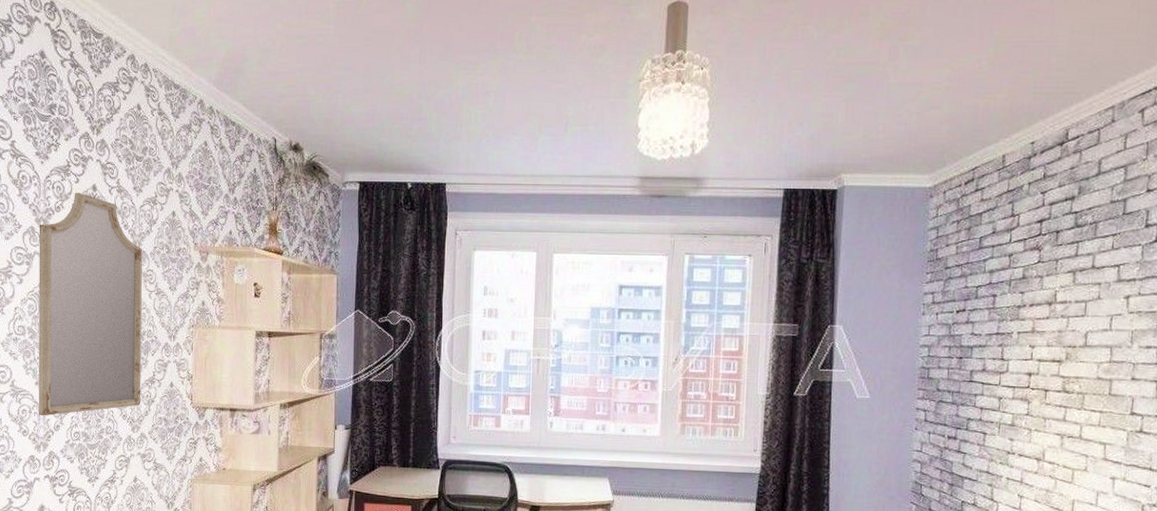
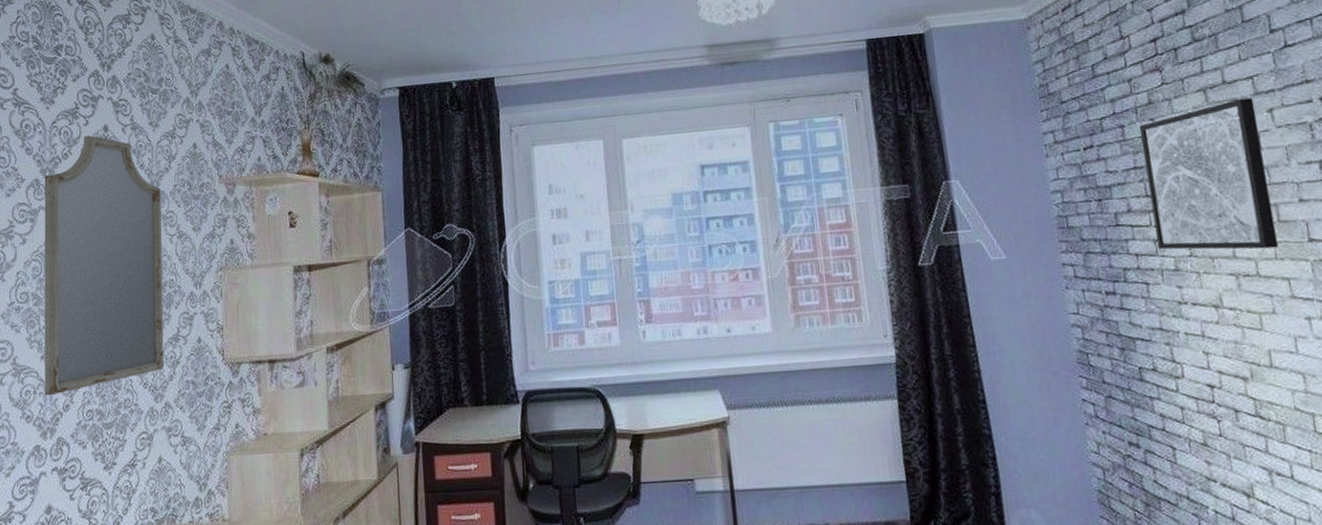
wall art: none [1002,283,1115,417] -> present [1138,97,1279,250]

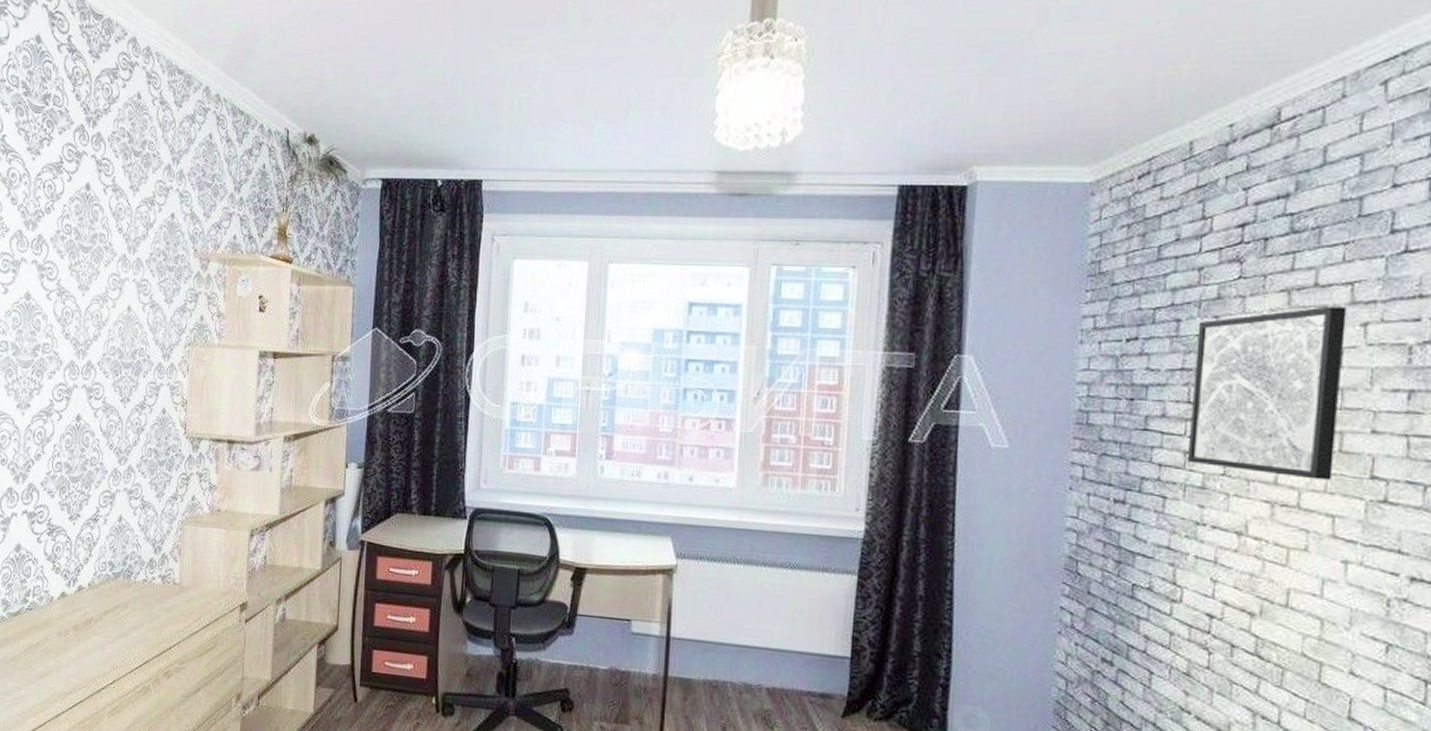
home mirror: present [44,135,164,396] -> none [18,191,138,444]

